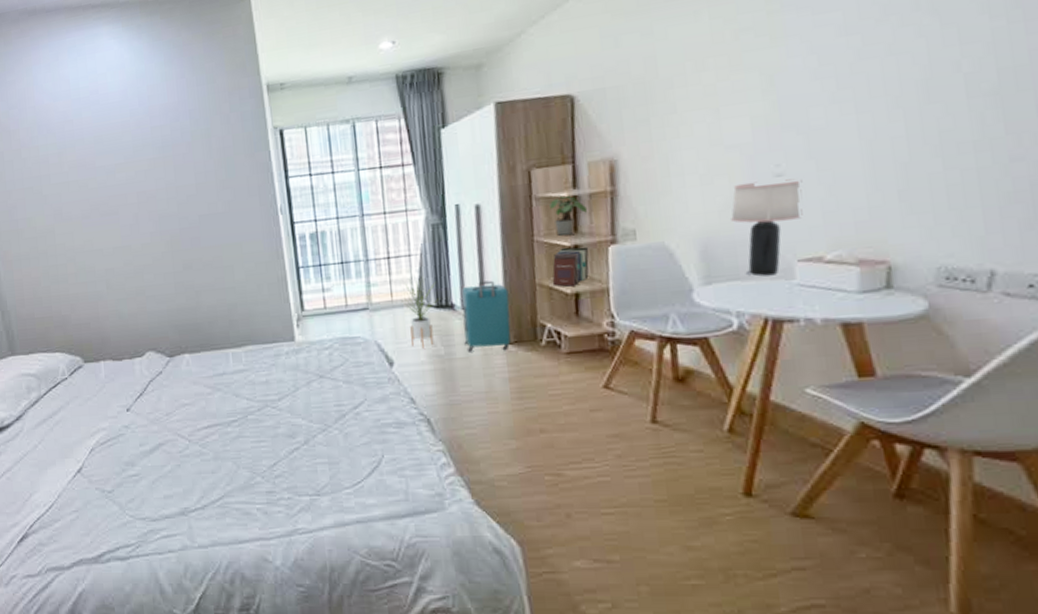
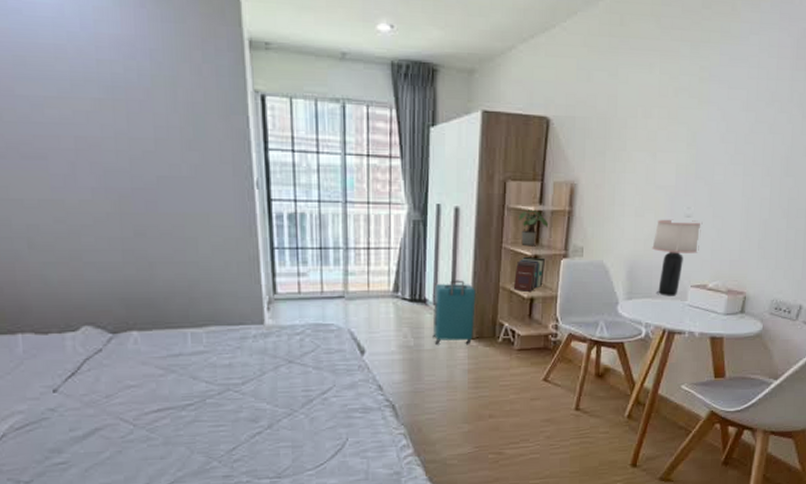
house plant: present [402,277,436,349] -> none [378,271,411,339]

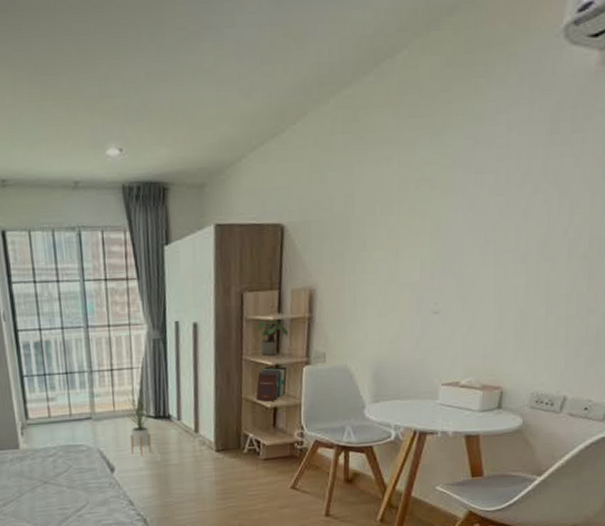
house plant: none [378,271,411,339] -> present [123,389,155,456]
suitcase: present [433,280,476,345] -> none [178,394,219,459]
table lamp: present [652,219,703,296] -> none [398,316,452,397]

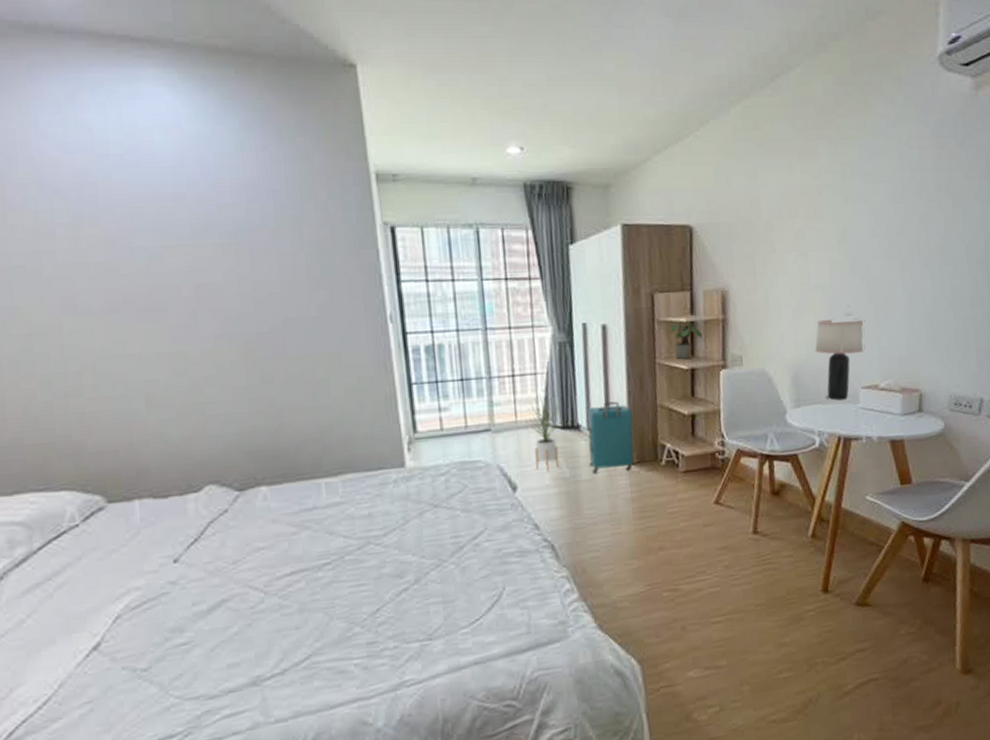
suitcase: none [178,394,219,459] -> present [588,401,634,474]
books: present [256,366,288,402] -> none [671,370,704,408]
table lamp: none [398,316,452,397] -> present [815,318,865,401]

